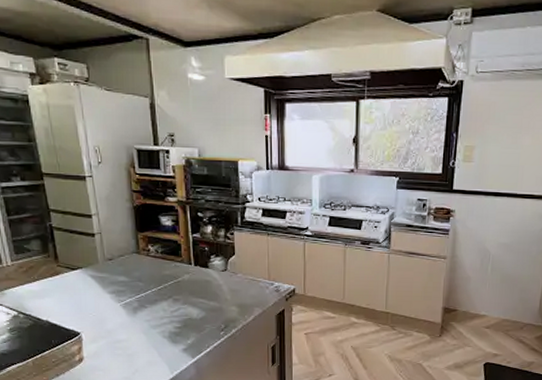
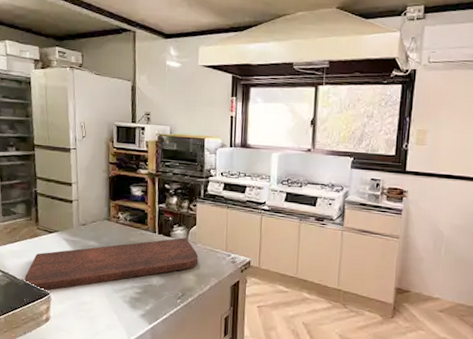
cutting board: none [49,268,240,332] -> present [24,237,199,292]

